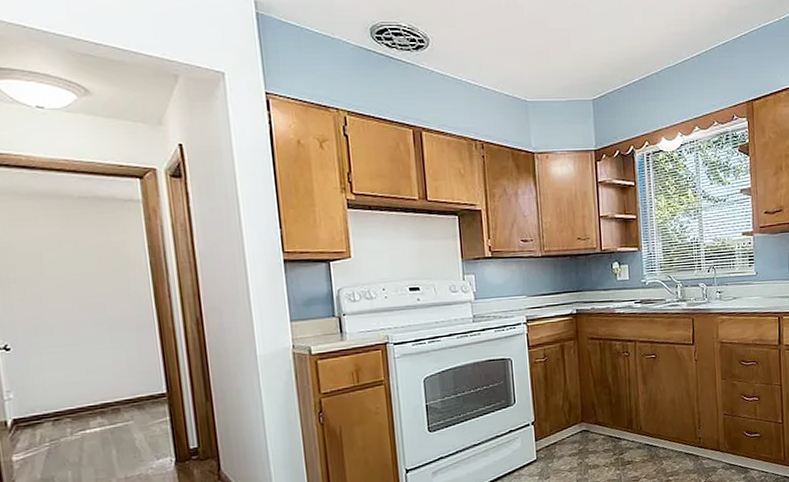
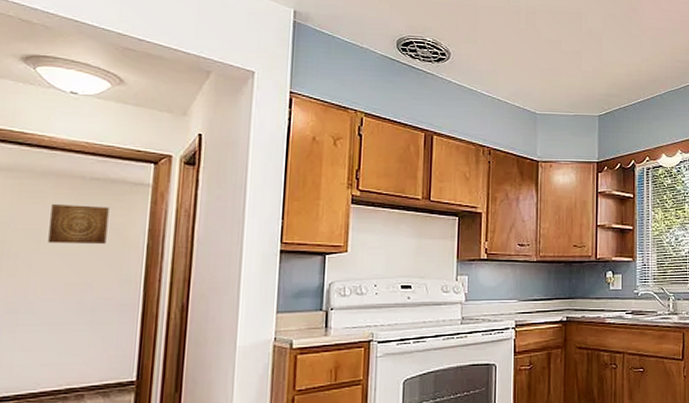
wall art: none [46,225,108,266] -> present [48,204,109,244]

